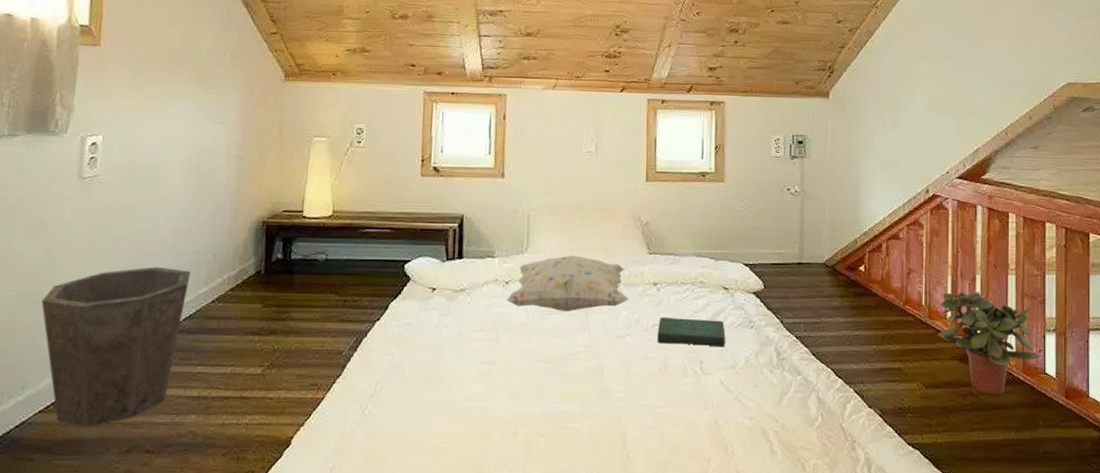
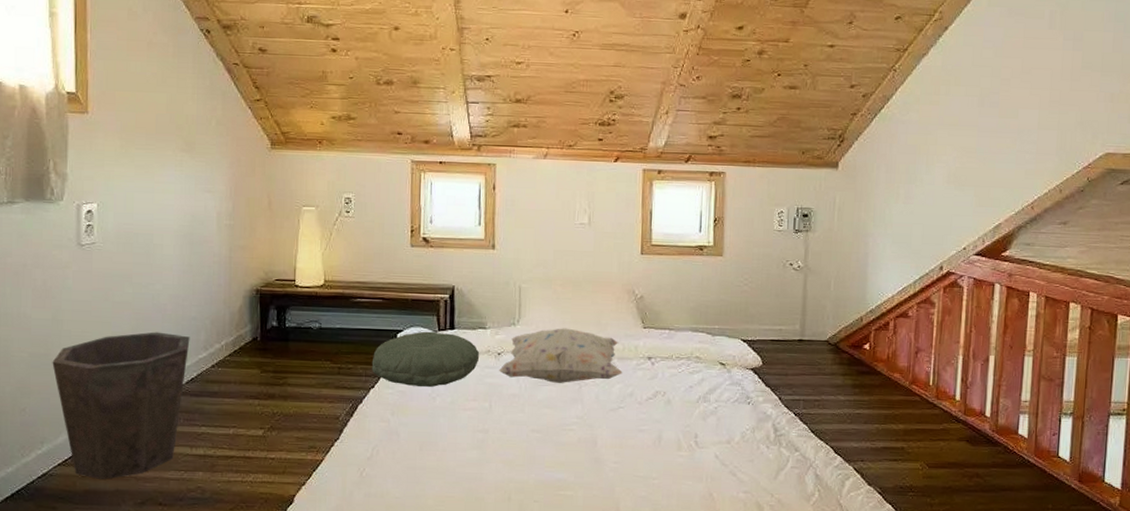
pillow: none [377,261,488,318] -> present [371,331,480,387]
book: present [657,318,725,347] -> none [651,392,721,422]
potted plant: present [938,292,1042,395] -> none [945,373,1056,477]

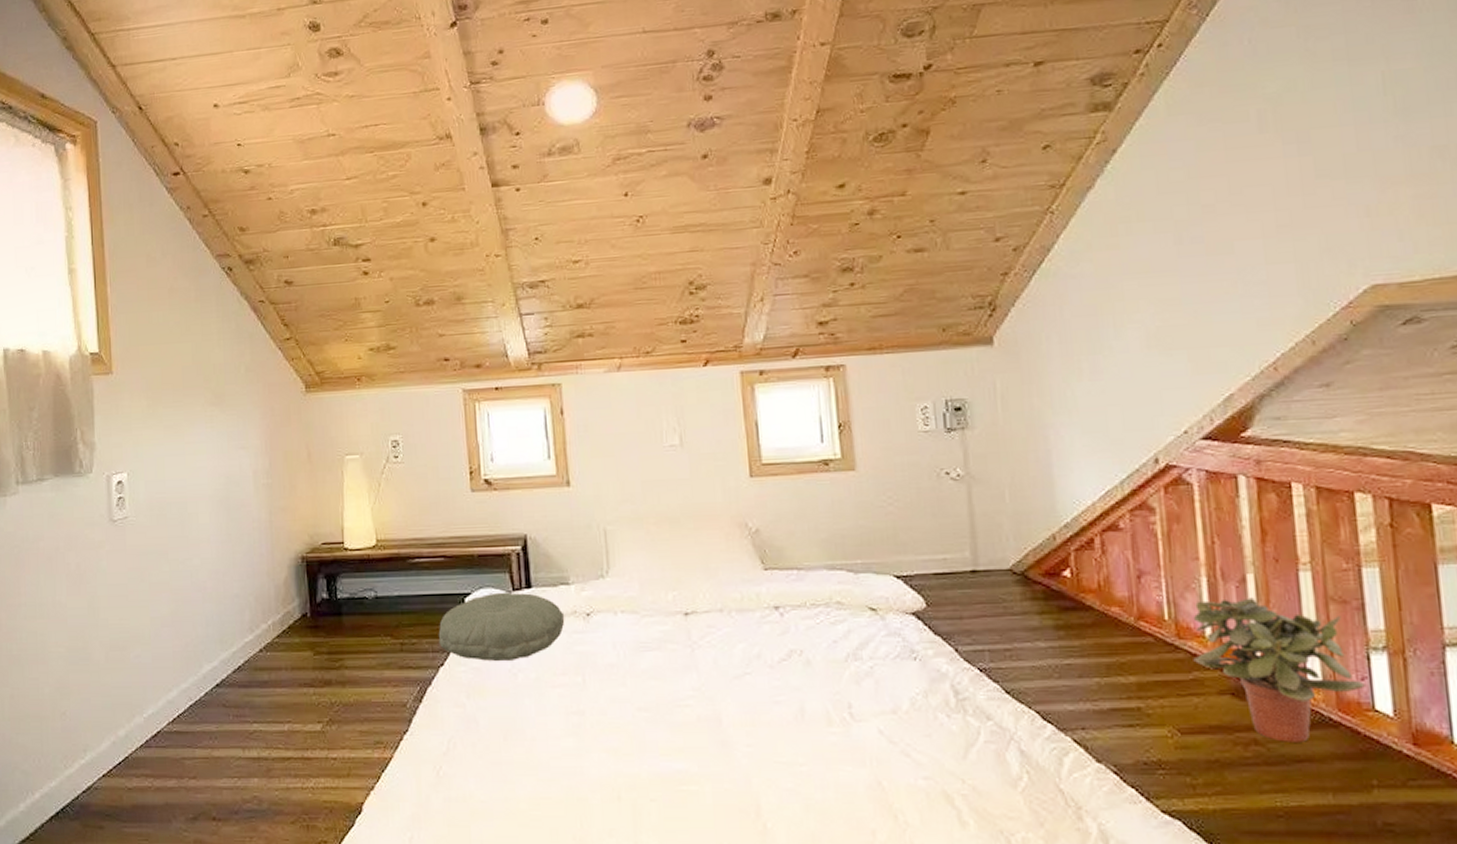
waste bin: present [52,332,190,479] -> none [90,614,234,791]
decorative pillow: present [499,328,623,383] -> none [590,576,745,647]
potted plant: none [945,373,1056,477] -> present [1193,597,1367,742]

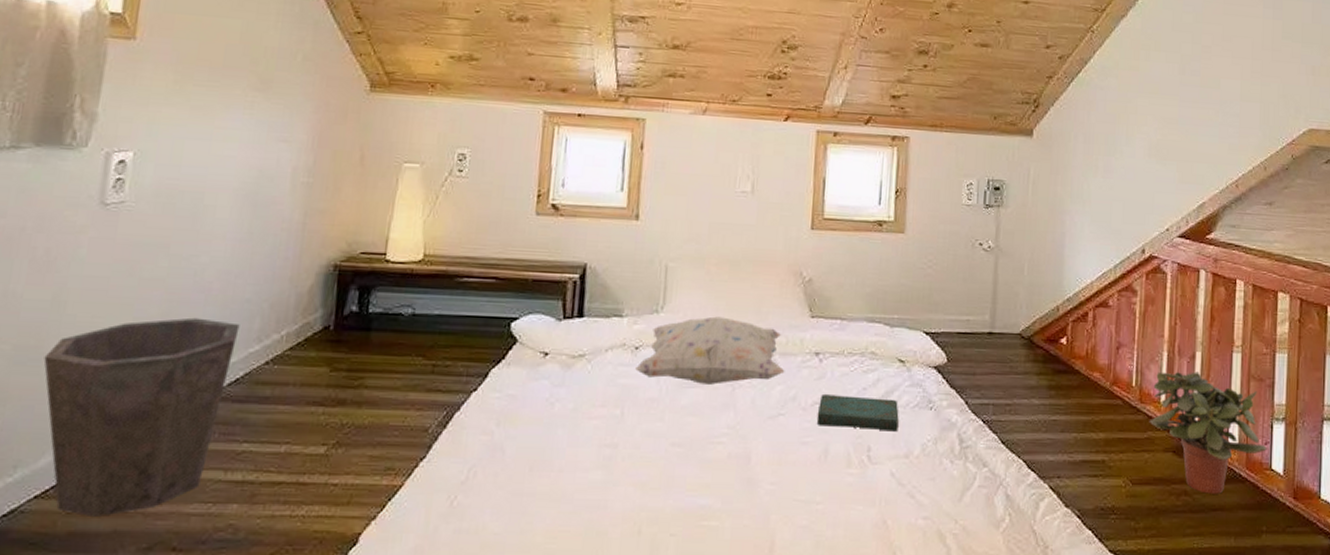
waste bin: none [90,614,234,791] -> present [43,317,240,516]
pillow: present [438,592,565,661] -> none [475,319,613,389]
decorative pillow: none [590,576,745,647] -> present [635,316,785,385]
book: none [786,650,880,686] -> present [816,395,899,432]

